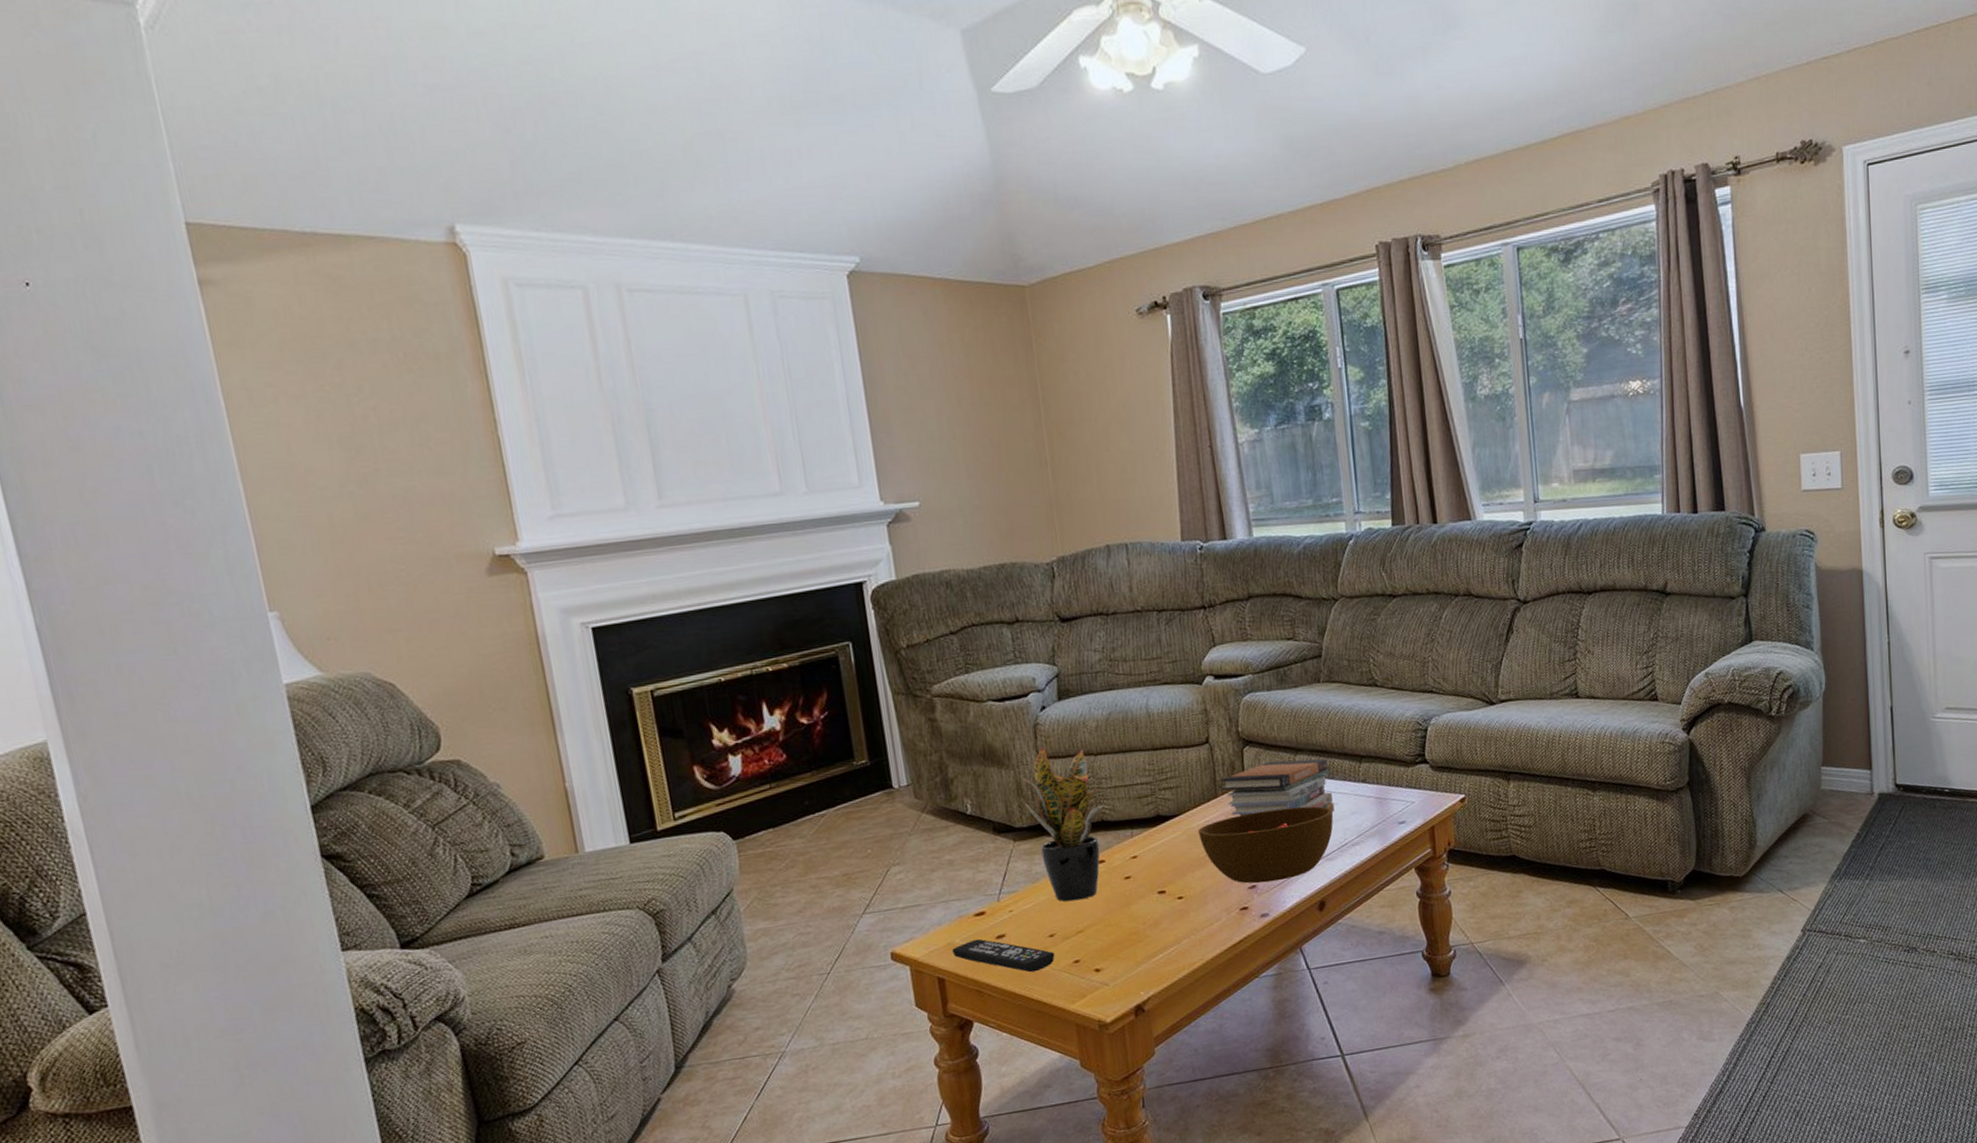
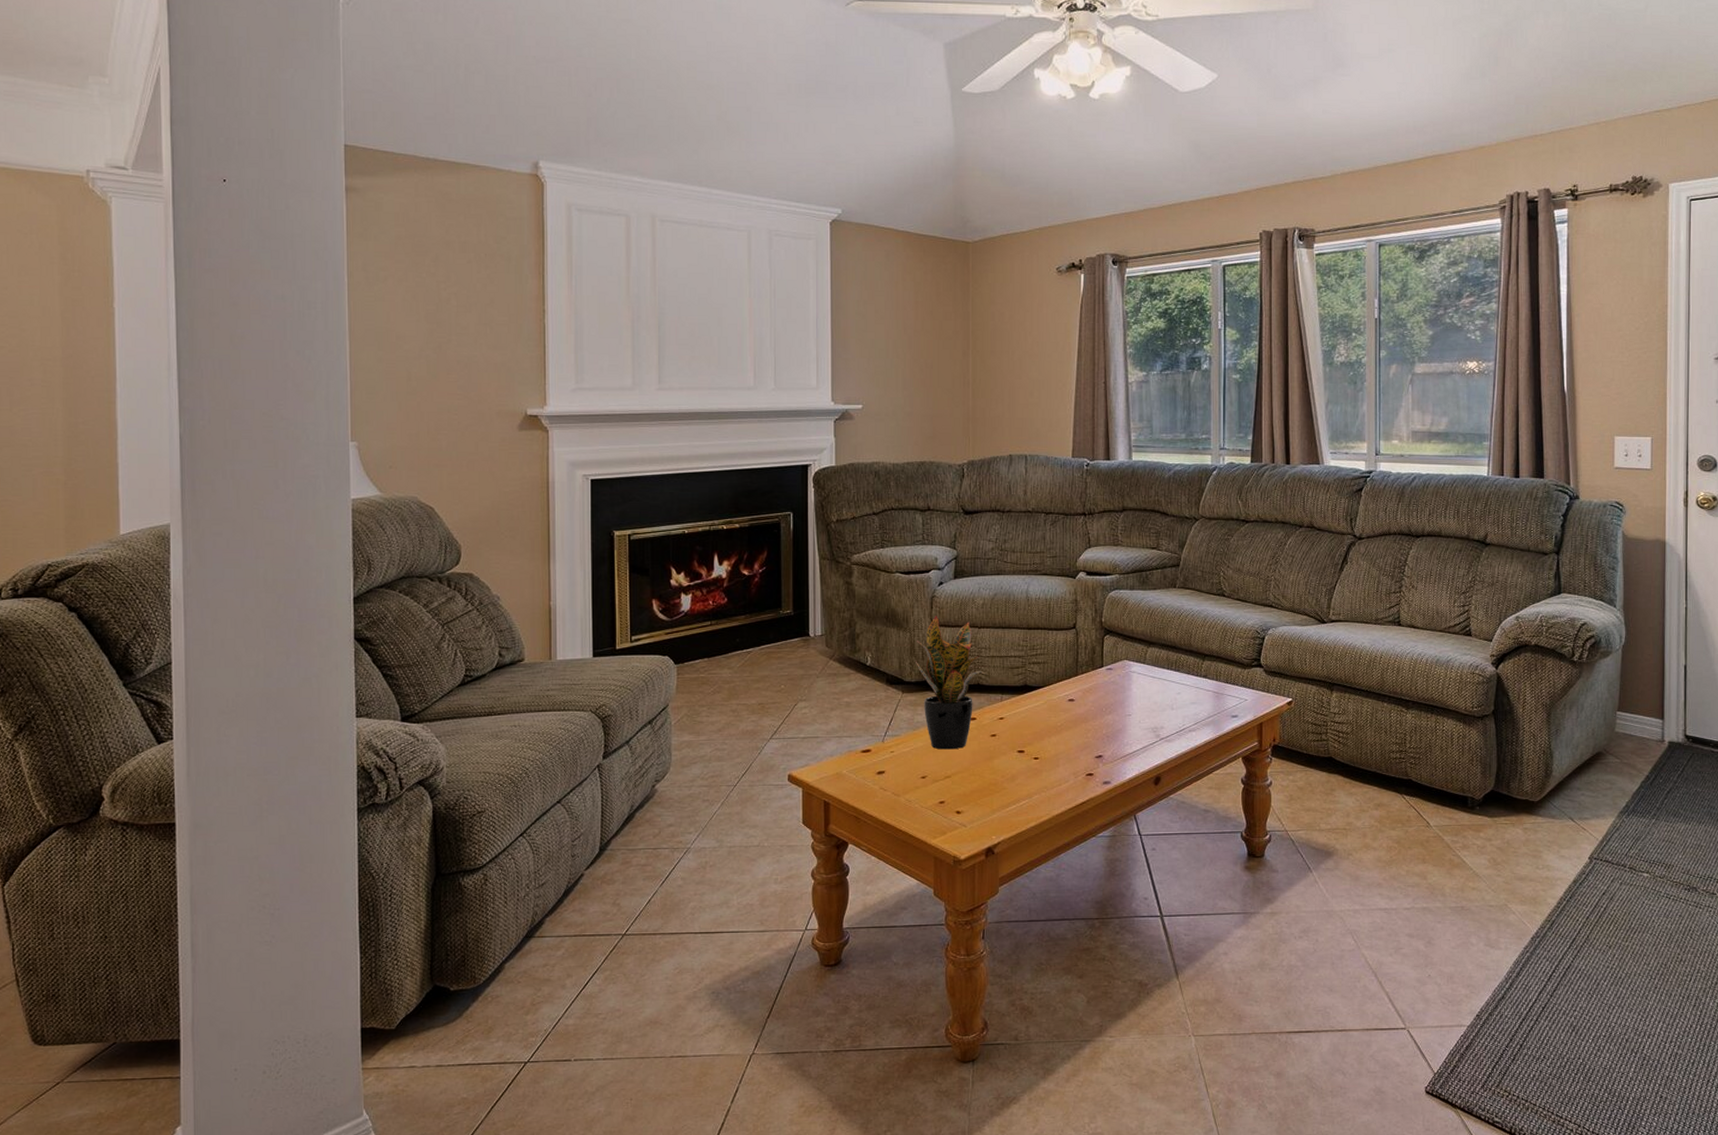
remote control: present [951,938,1055,973] -> none [839,772,924,807]
bowl: present [1197,806,1334,884] -> none [1057,692,1176,754]
book stack: present [1220,758,1335,817] -> none [1081,650,1177,700]

